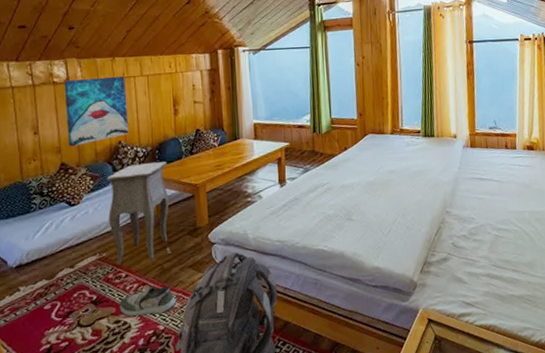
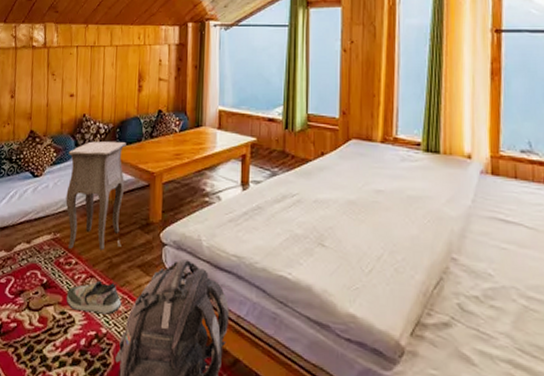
wall art: present [64,77,129,147] -> none [38,45,96,115]

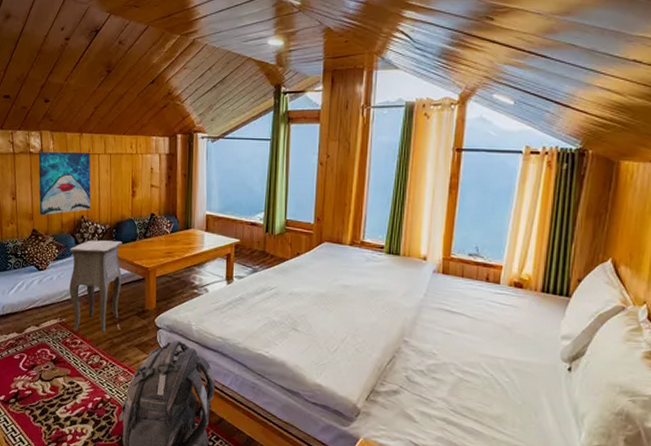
wall art: none [38,45,96,115] -> present [38,152,91,216]
shoe: present [66,281,122,315] -> none [73,357,123,384]

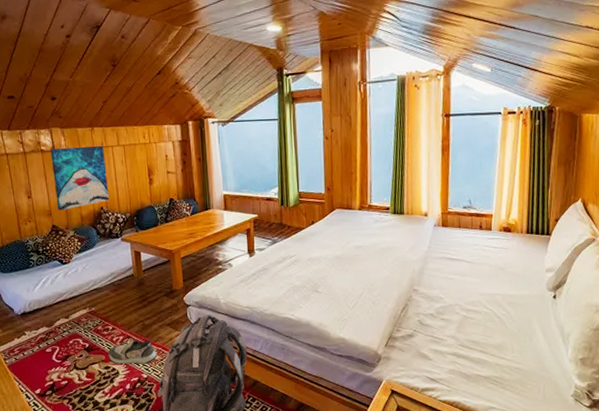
side table: present [69,240,122,332] -> none [92,228,151,318]
shoe: none [73,357,123,384] -> present [108,339,158,365]

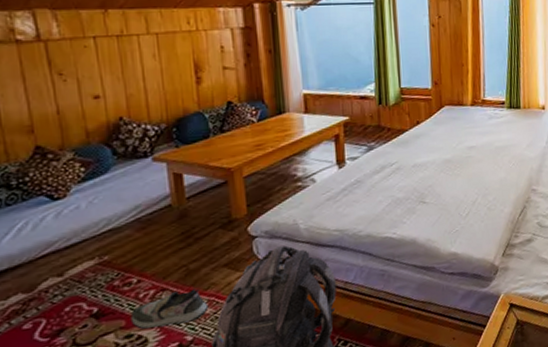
wall art: present [50,146,110,211] -> none [32,35,134,126]

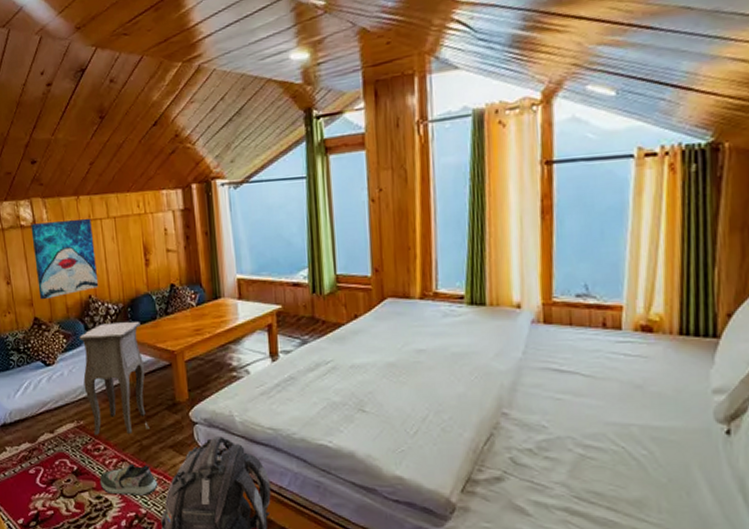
wall art: none [32,35,134,126] -> present [31,219,99,300]
side table: none [104,142,199,269] -> present [79,322,150,435]

